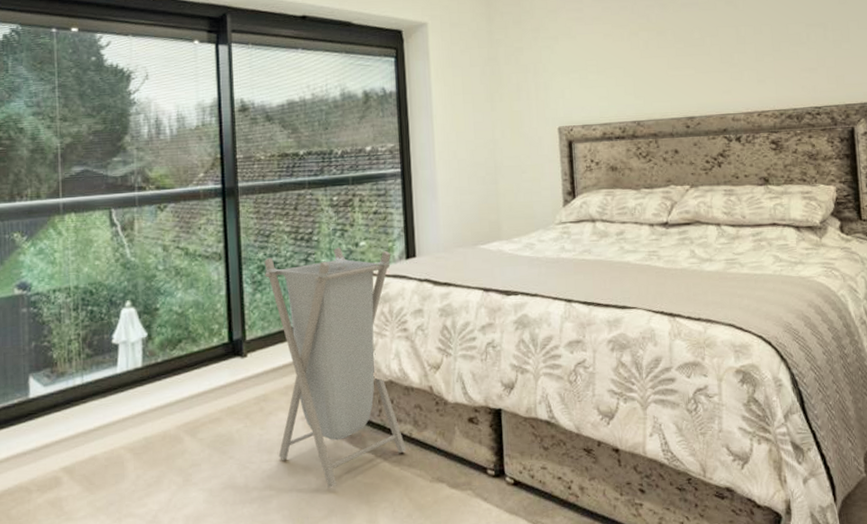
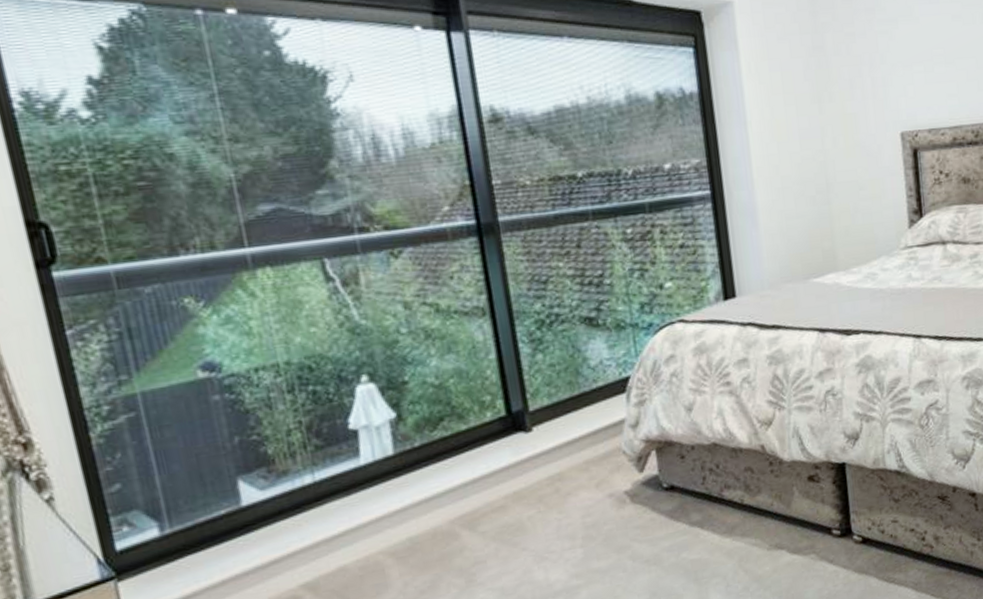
laundry hamper: present [264,247,407,488] -> none [543,291,738,570]

